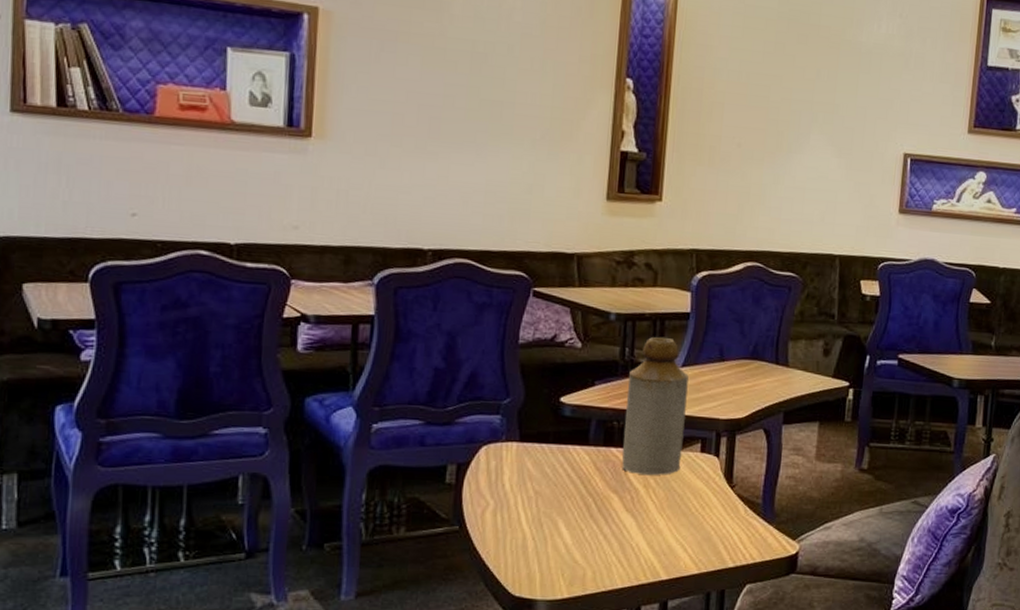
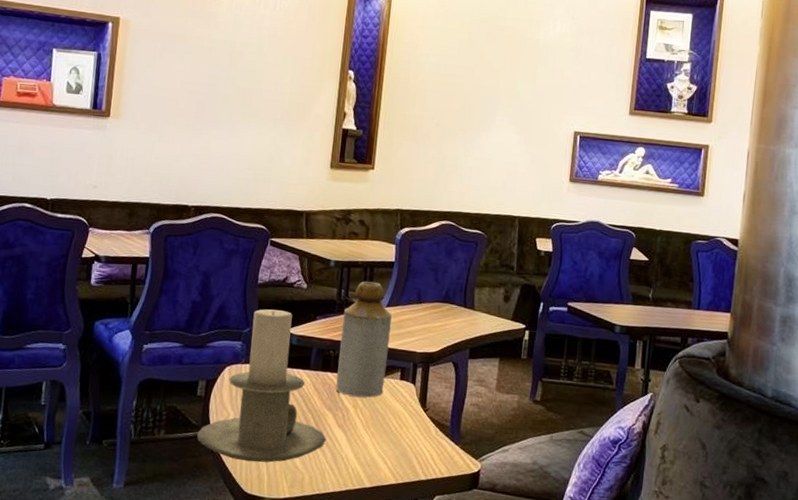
candle holder: none [447,374,613,559] -> present [196,309,327,463]

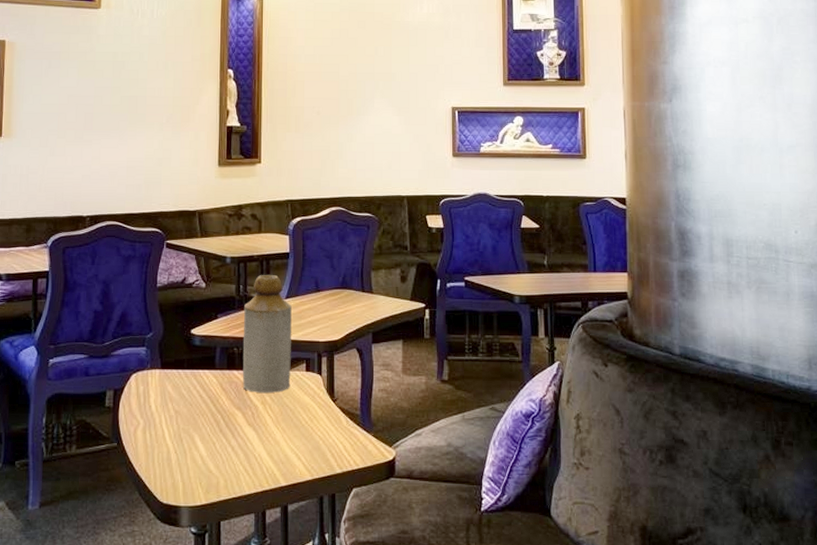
candle holder: present [196,309,327,463] -> none [108,312,238,470]

